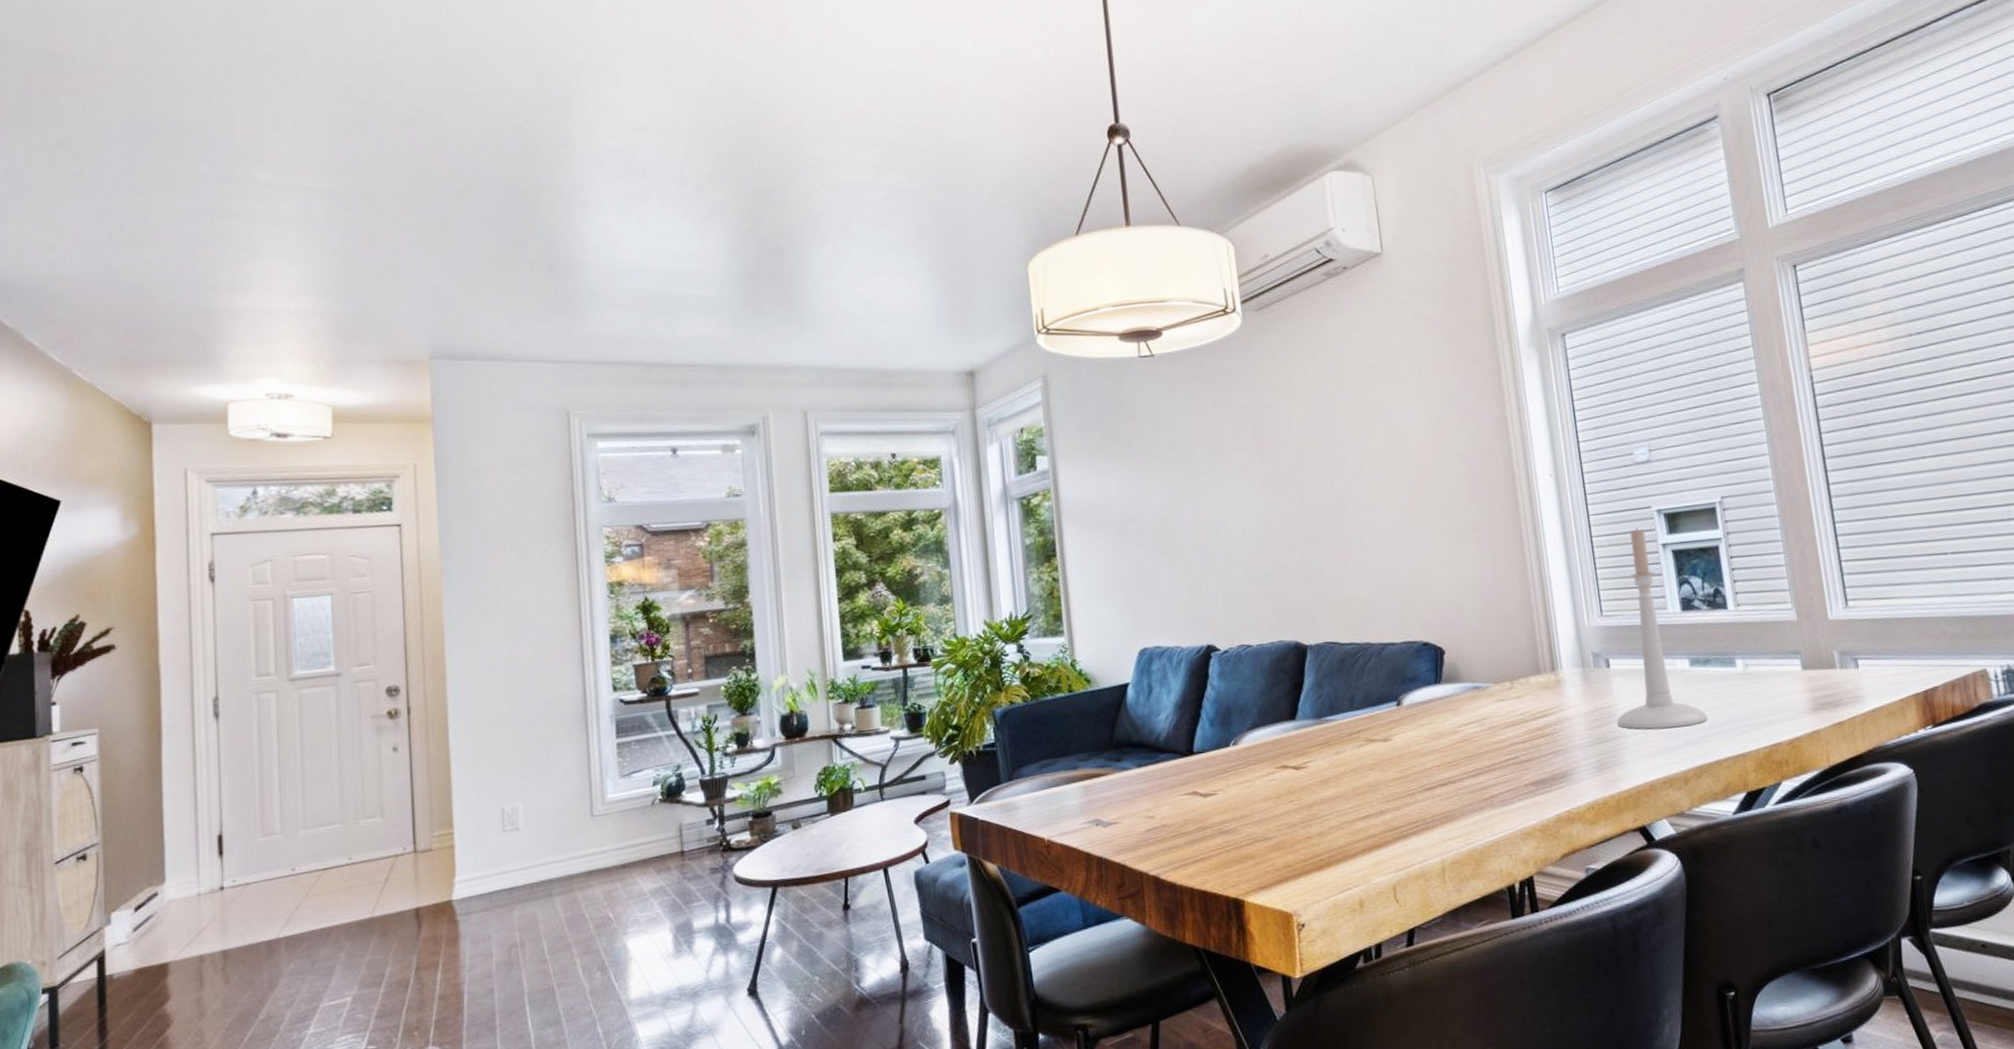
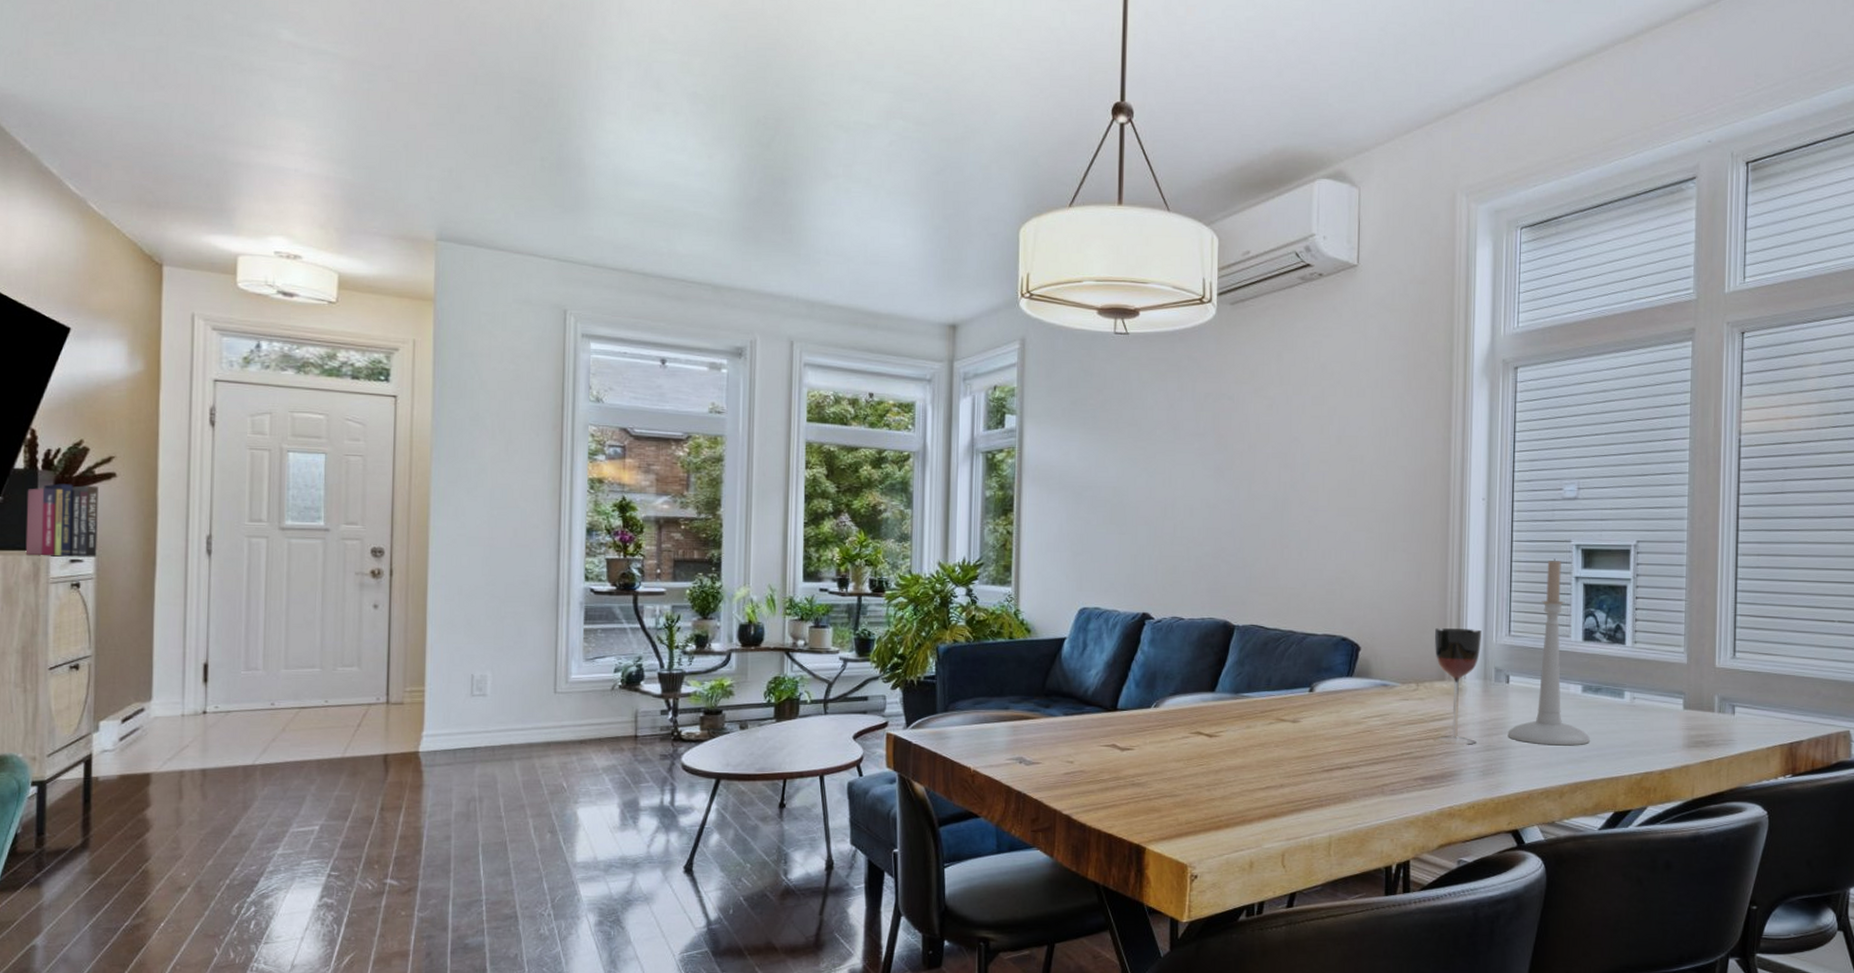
books: none [23,661,99,745] -> present [25,483,99,558]
wineglass: none [1520,614,1585,743] -> present [1433,628,1482,745]

